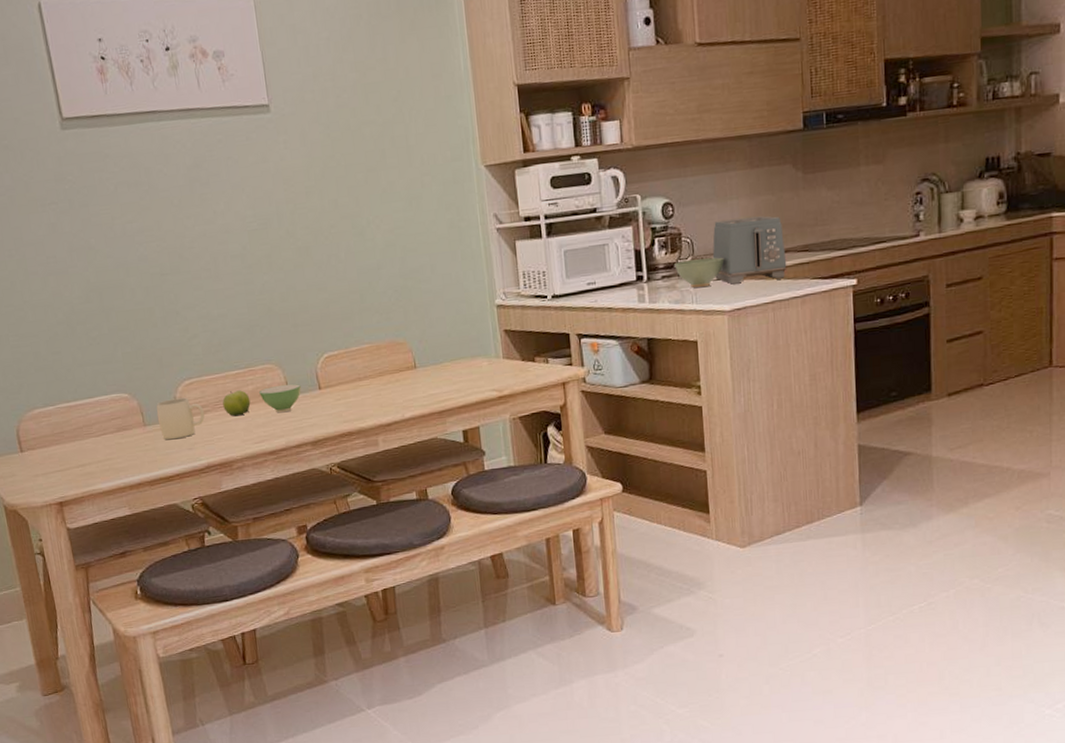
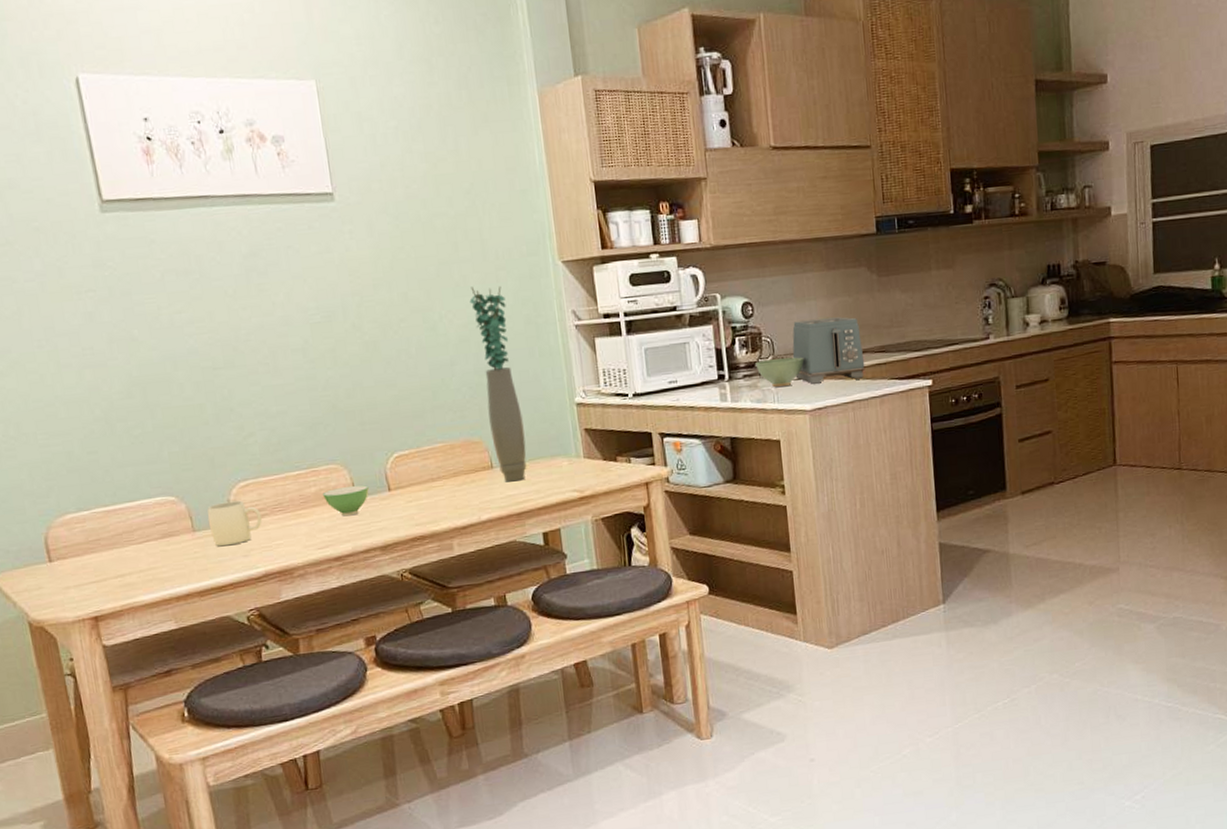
fruit: present [222,390,251,417] -> none [282,492,314,521]
vase: none [395,192,449,382] -> present [469,287,527,482]

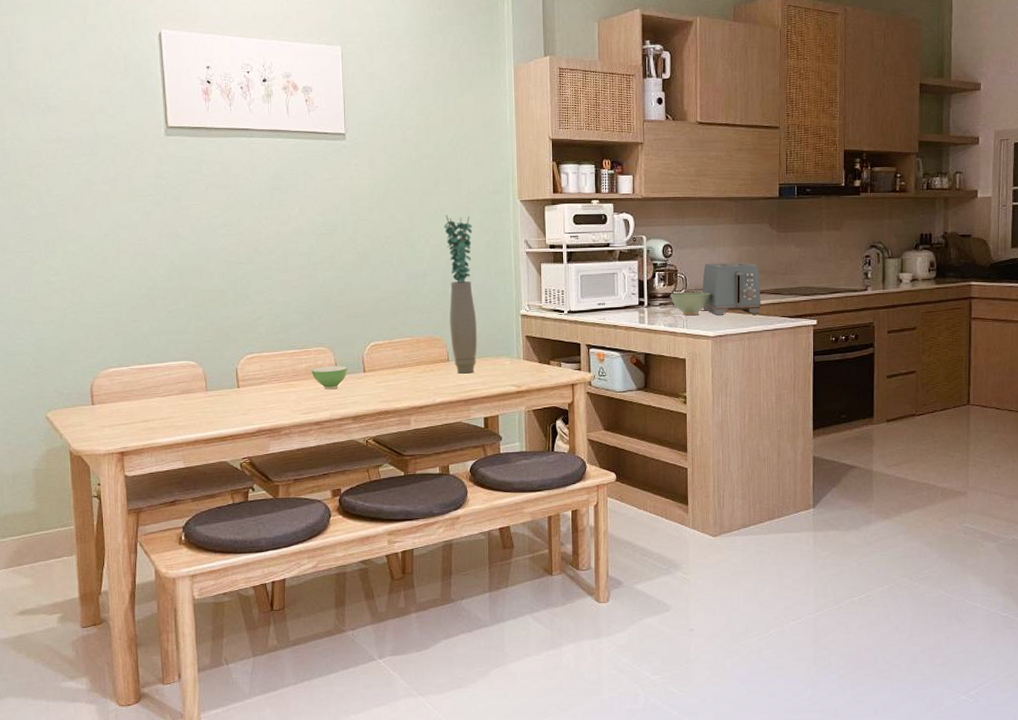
mug: present [207,500,262,547] -> none [218,369,261,405]

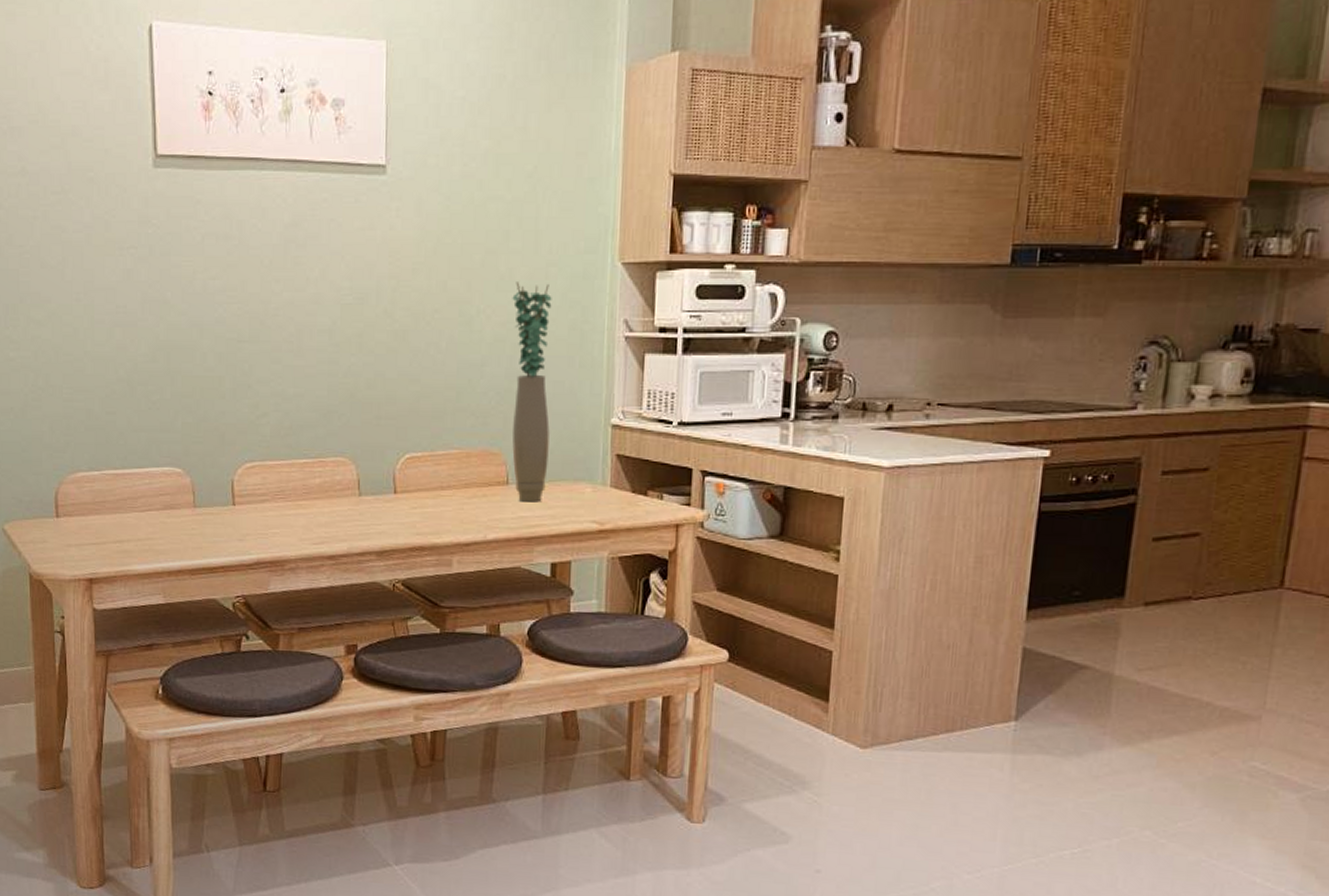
bowl: present [310,365,348,390] -> none [325,482,374,514]
bowl: present [670,292,711,316] -> none [829,402,891,436]
toaster: present [701,262,761,315] -> none [876,360,968,438]

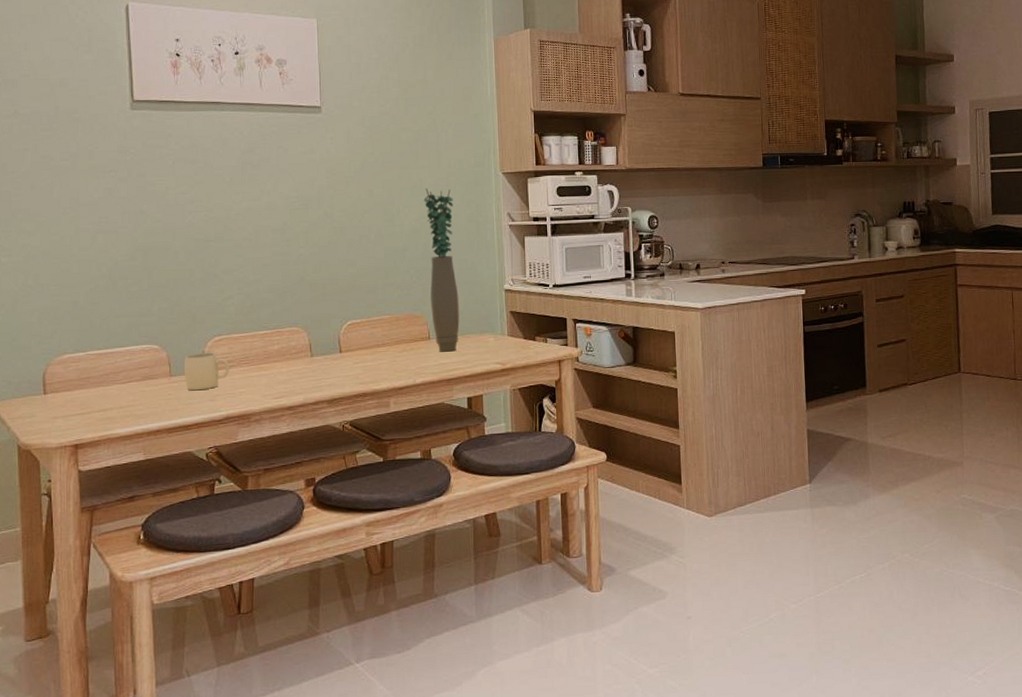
mug: none [209,481,262,527] -> present [183,352,229,391]

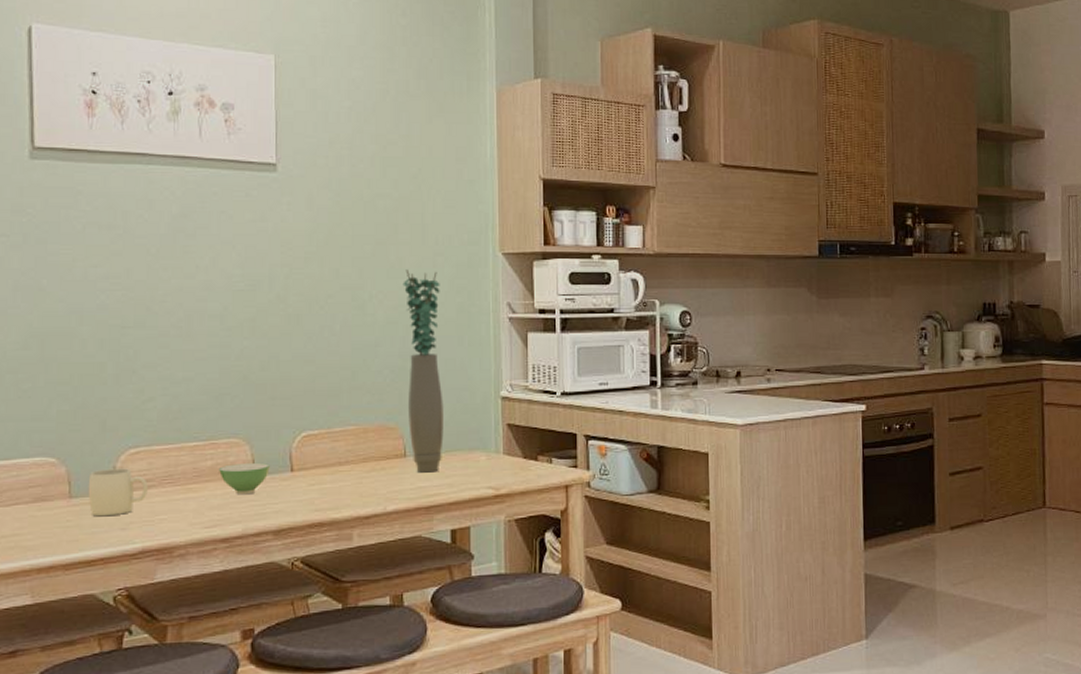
bowl: none [283,346,323,372] -> present [218,462,270,495]

